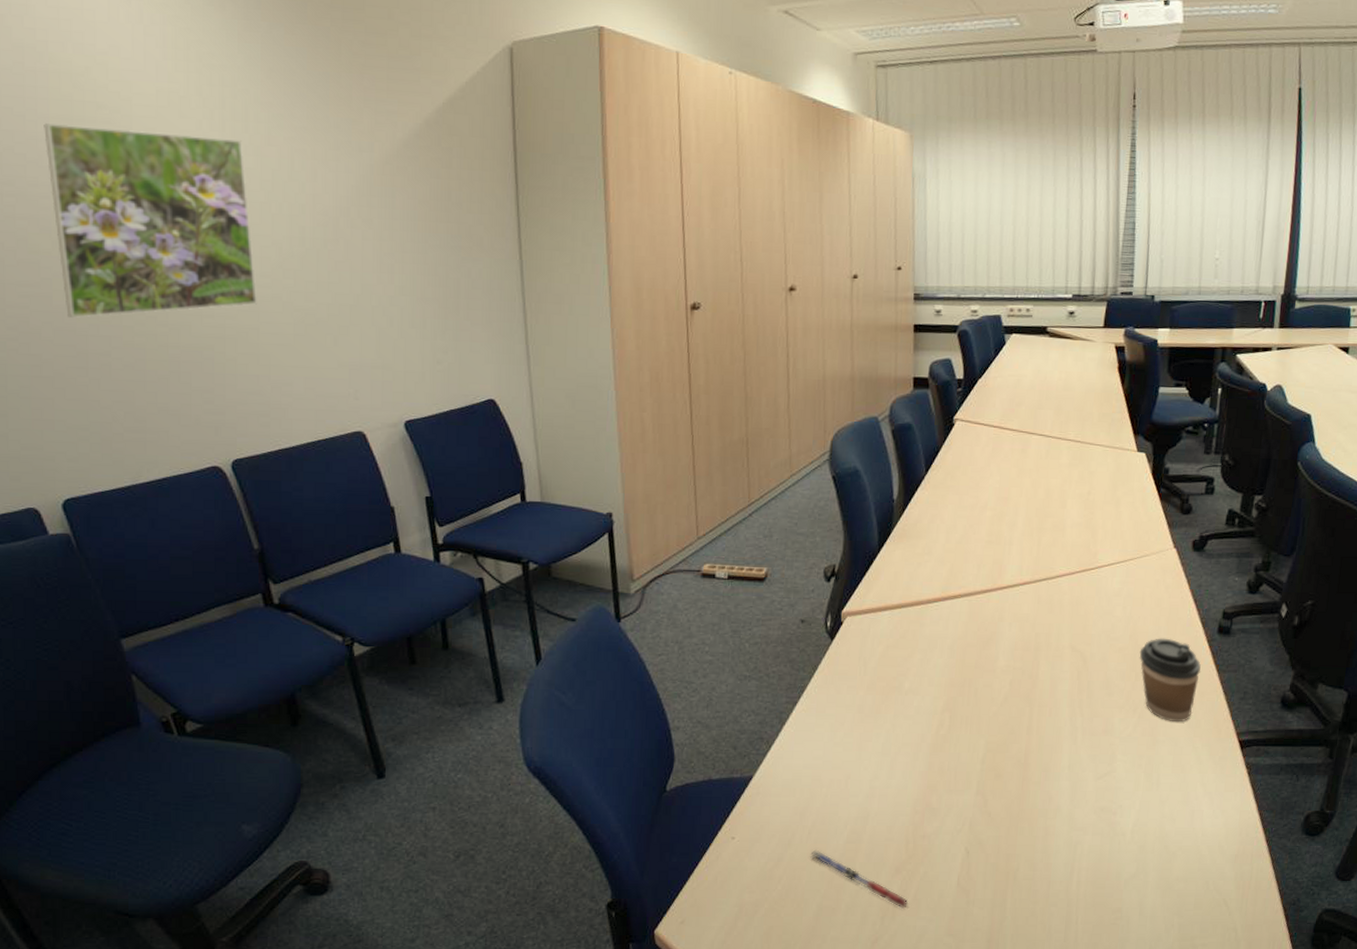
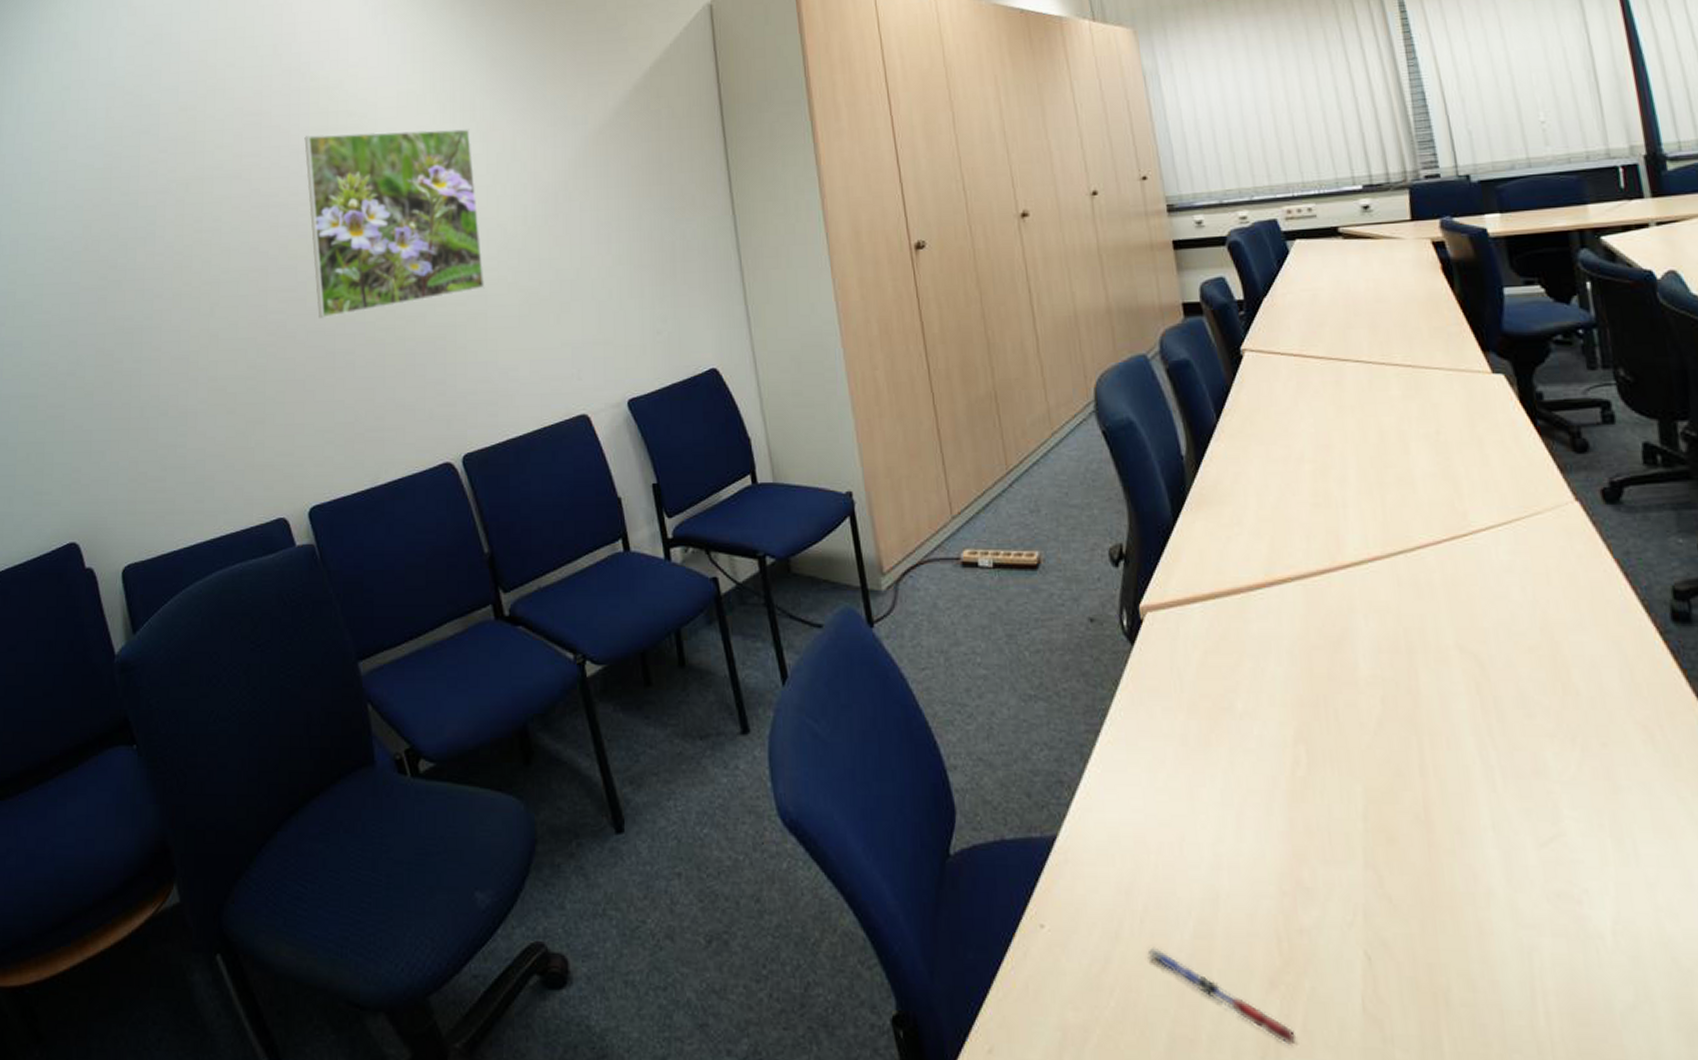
coffee cup: present [1139,638,1201,722] -> none [1560,630,1664,758]

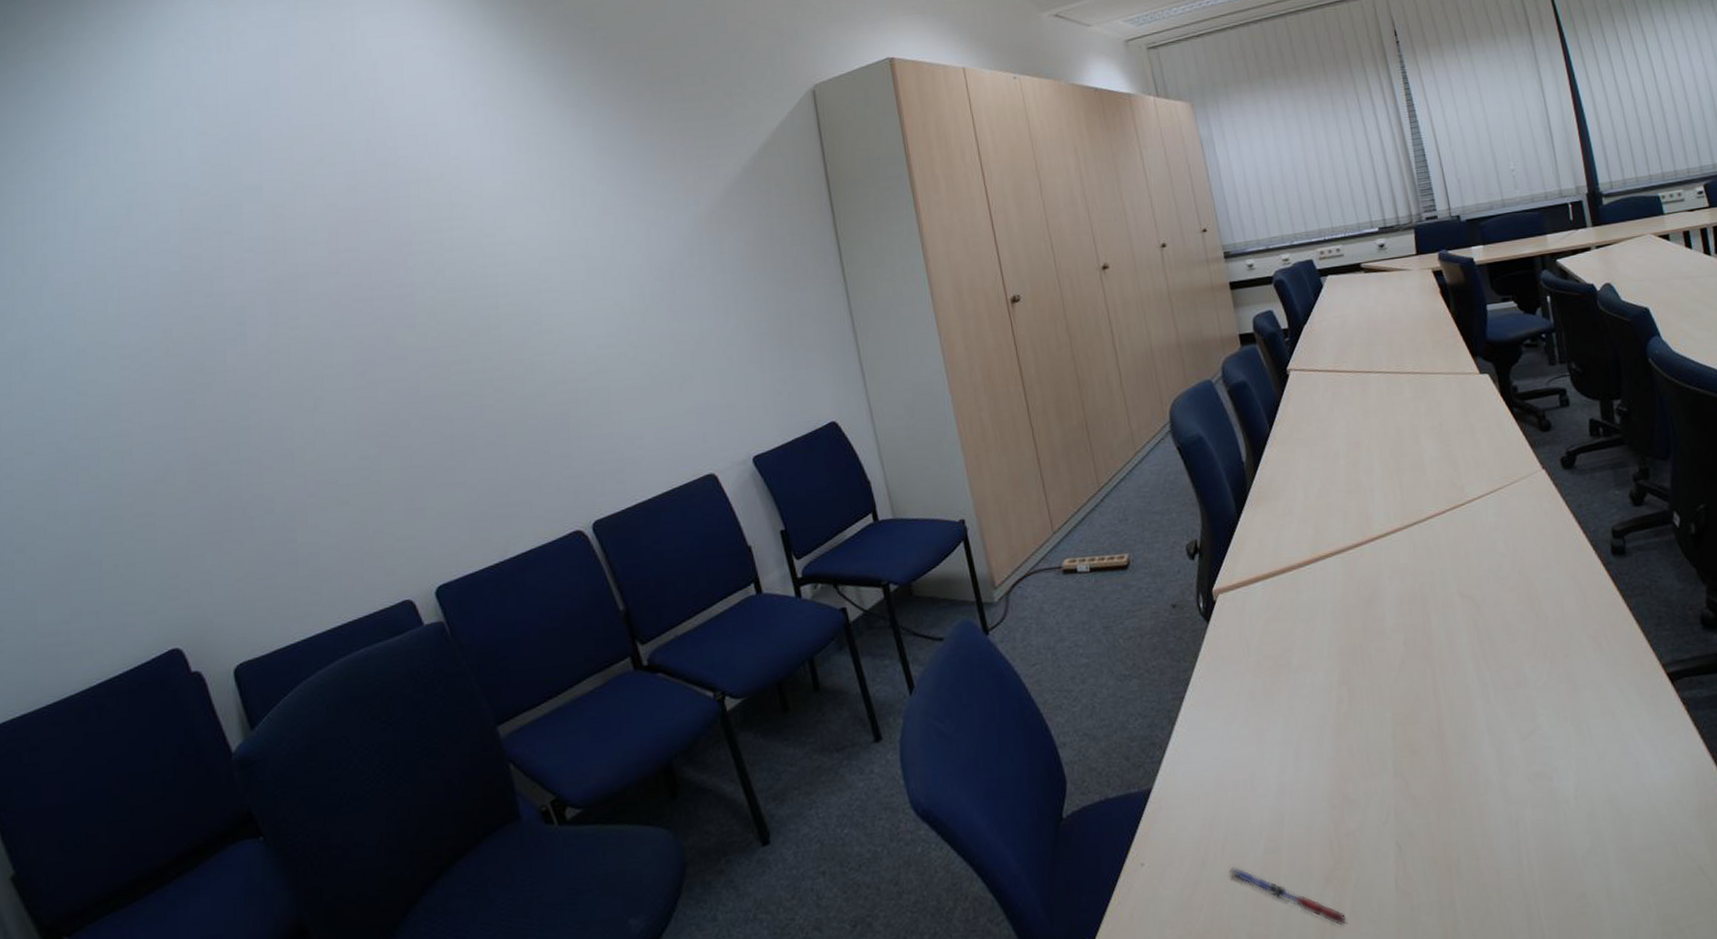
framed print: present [304,129,486,318] -> none [406,214,606,405]

